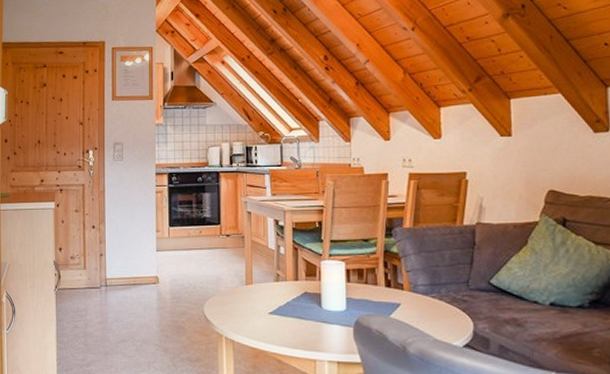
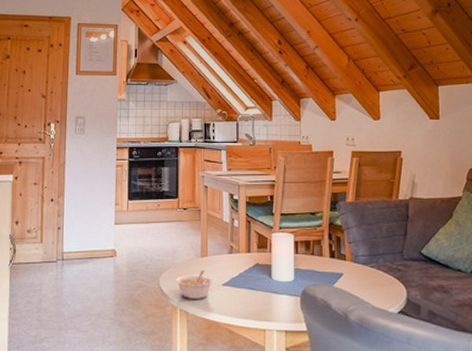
legume: none [219,299,260,328] -> present [175,271,213,299]

